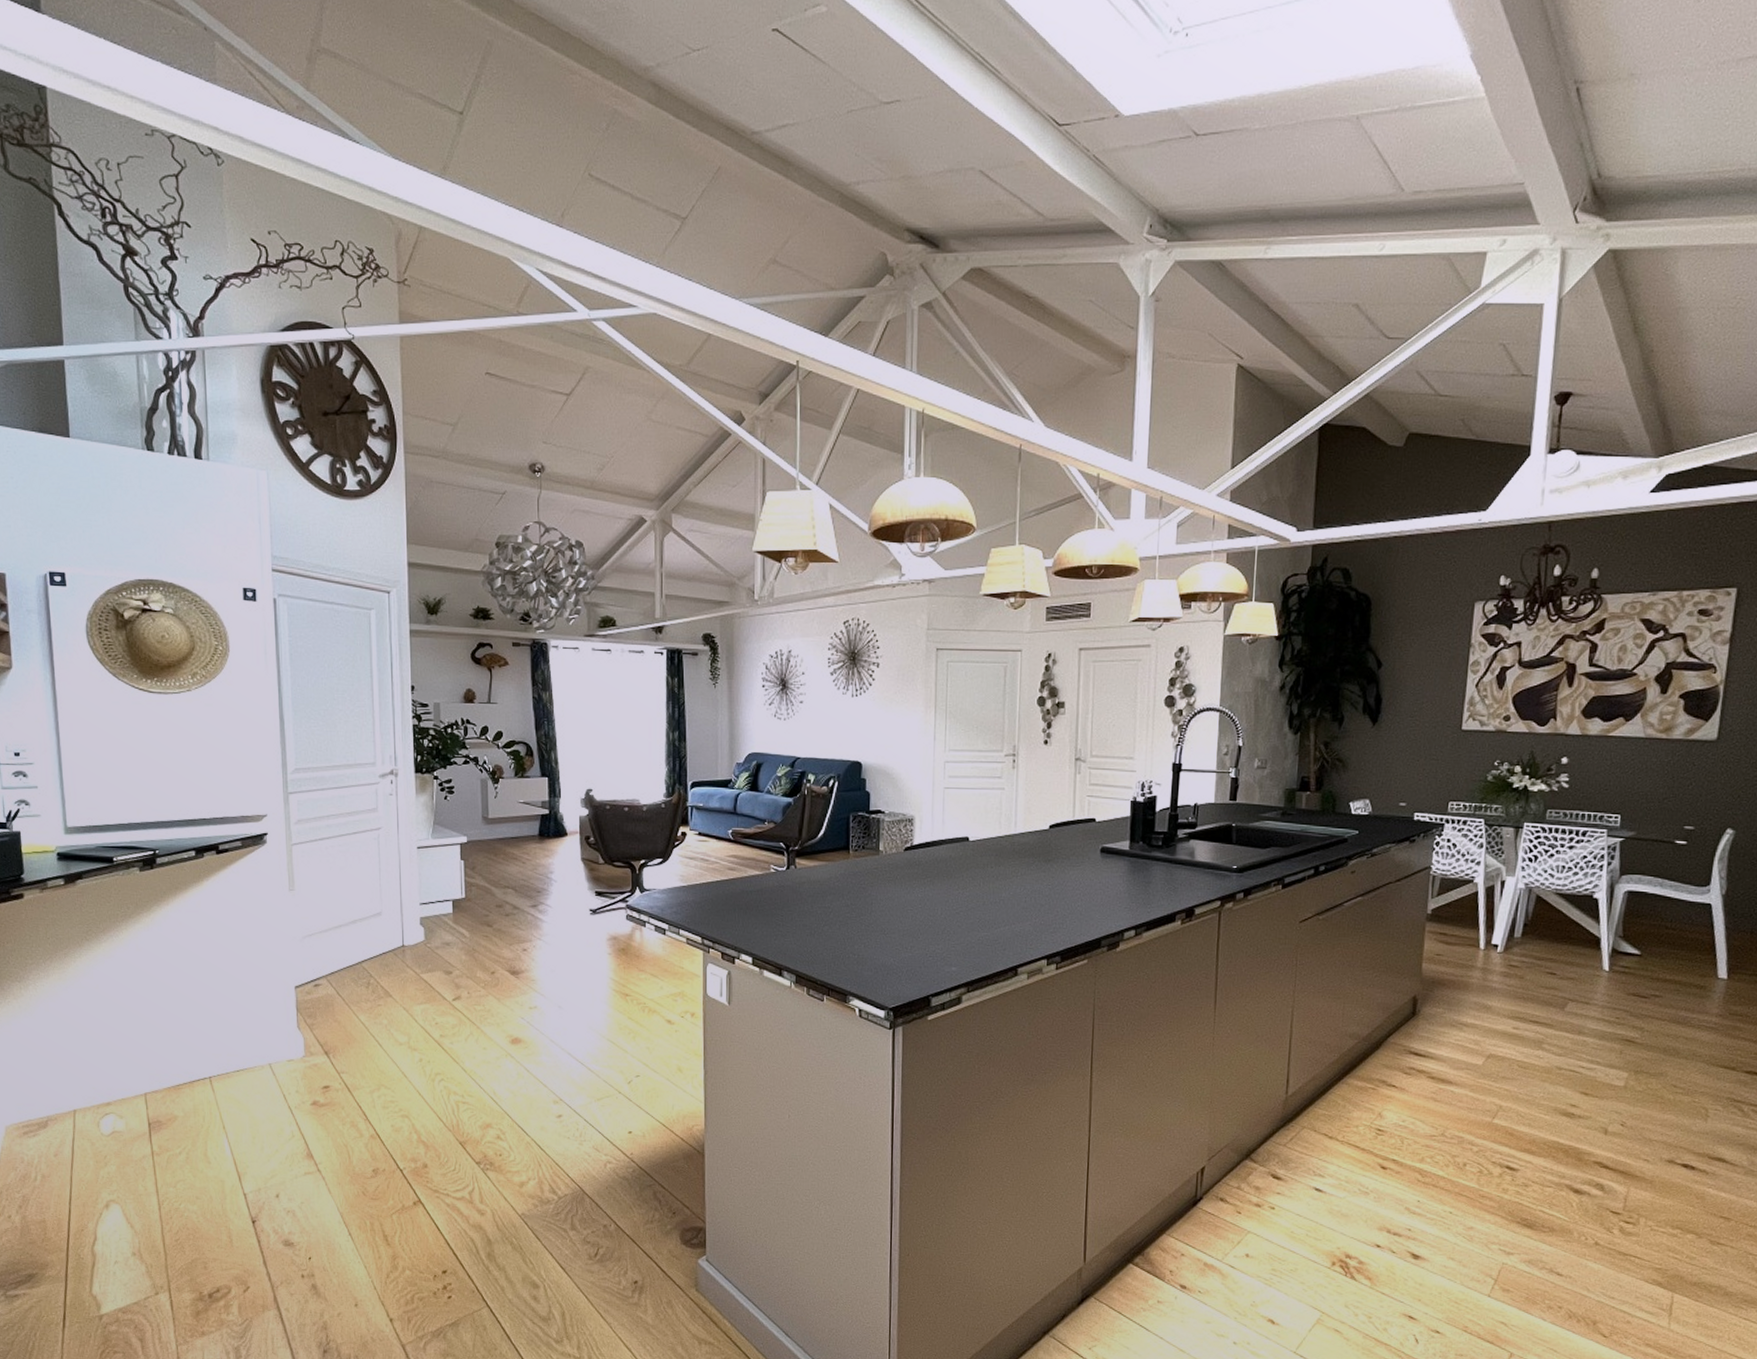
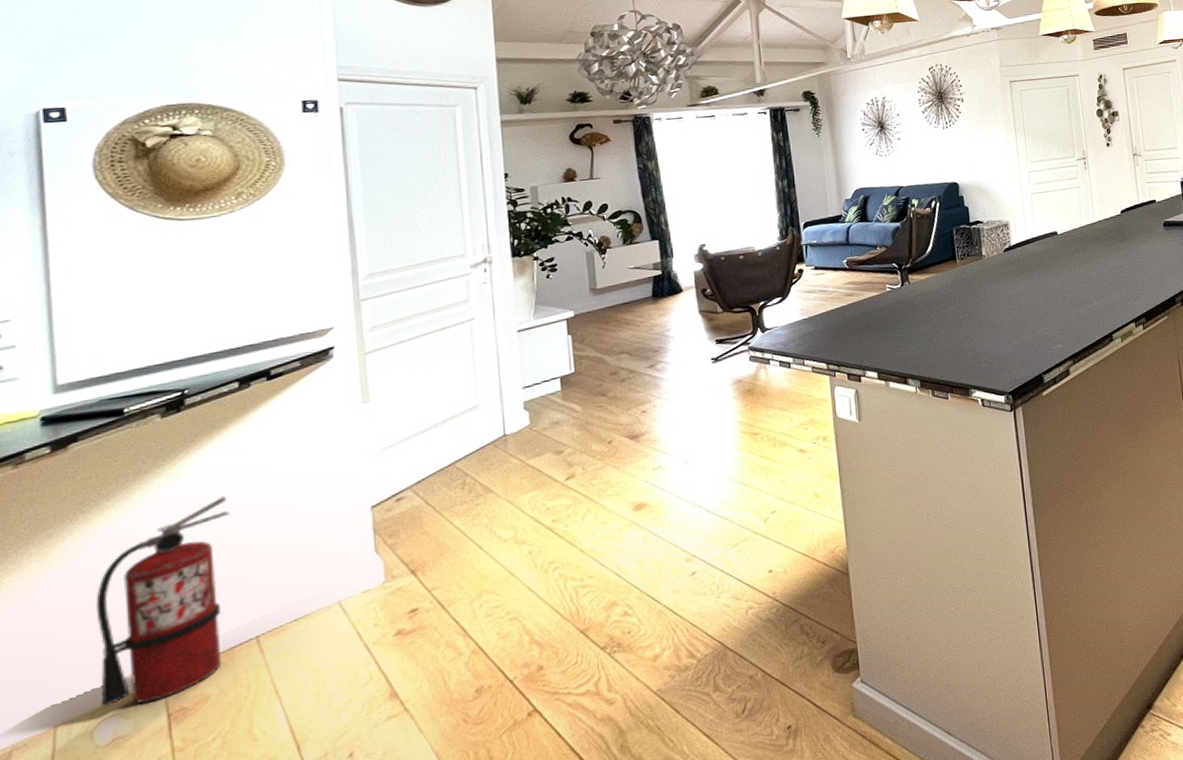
fire extinguisher: none [98,950,190,1110] -> present [95,496,230,706]

